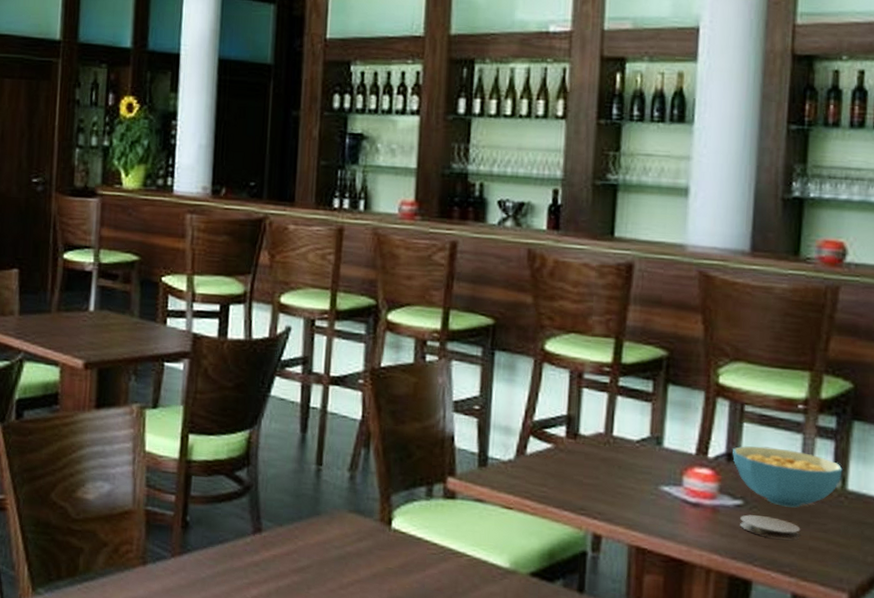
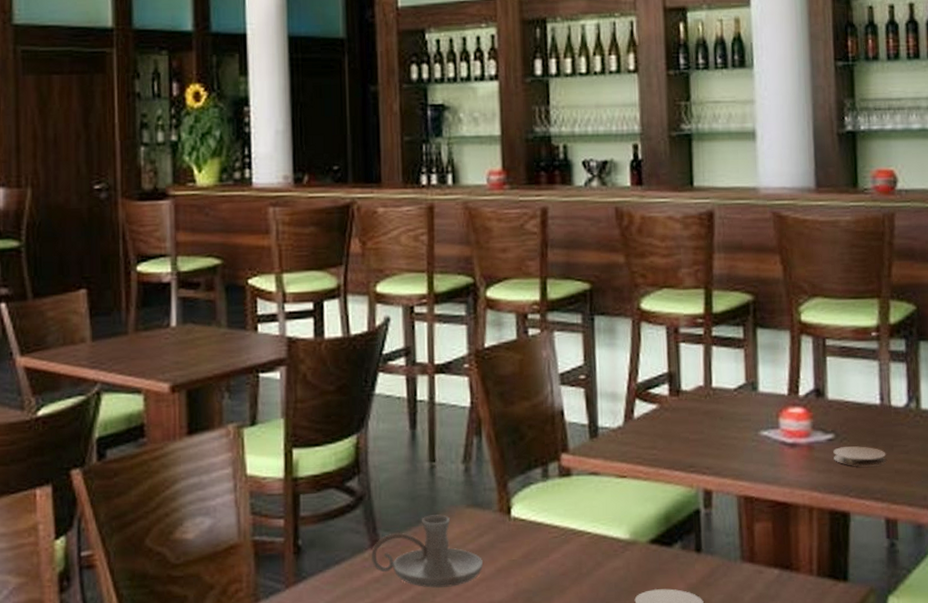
candle holder: none [252,513,359,583] -> present [371,514,483,588]
cereal bowl: present [733,446,843,508] -> none [820,377,916,434]

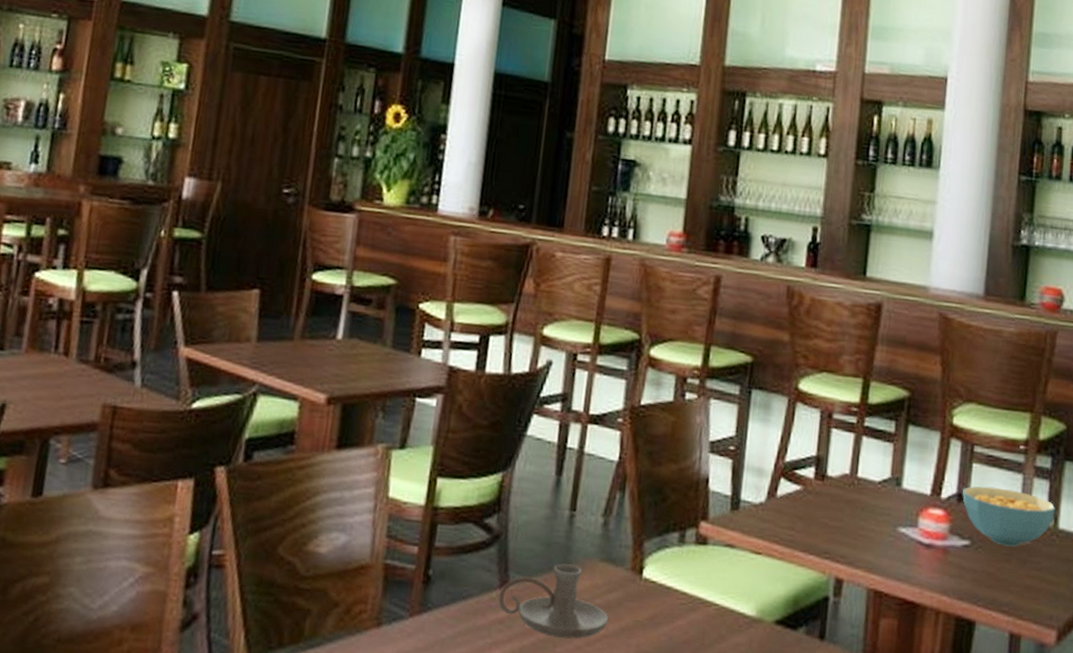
cereal bowl: none [820,377,916,434] -> present [962,486,1055,547]
coaster: present [833,446,887,467] -> none [967,555,1019,579]

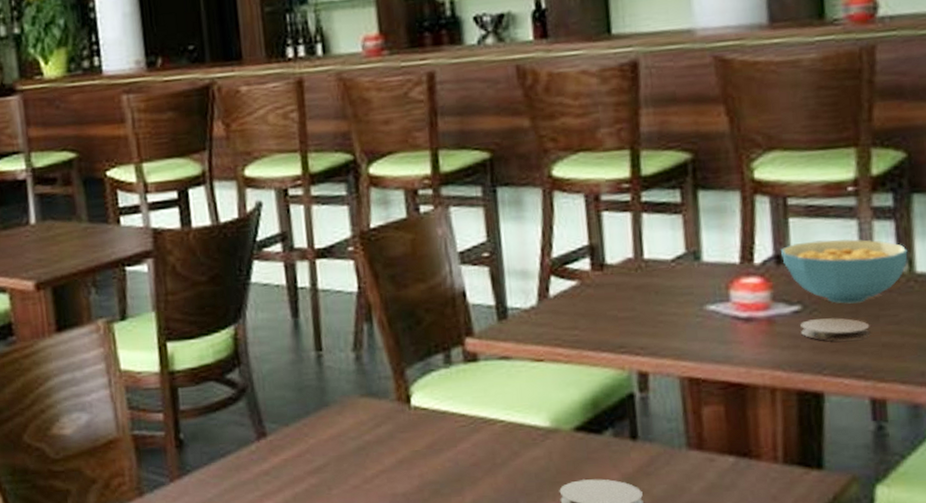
candle holder: present [498,563,608,639] -> none [258,405,382,480]
coaster: none [967,555,1019,579] -> present [800,318,871,341]

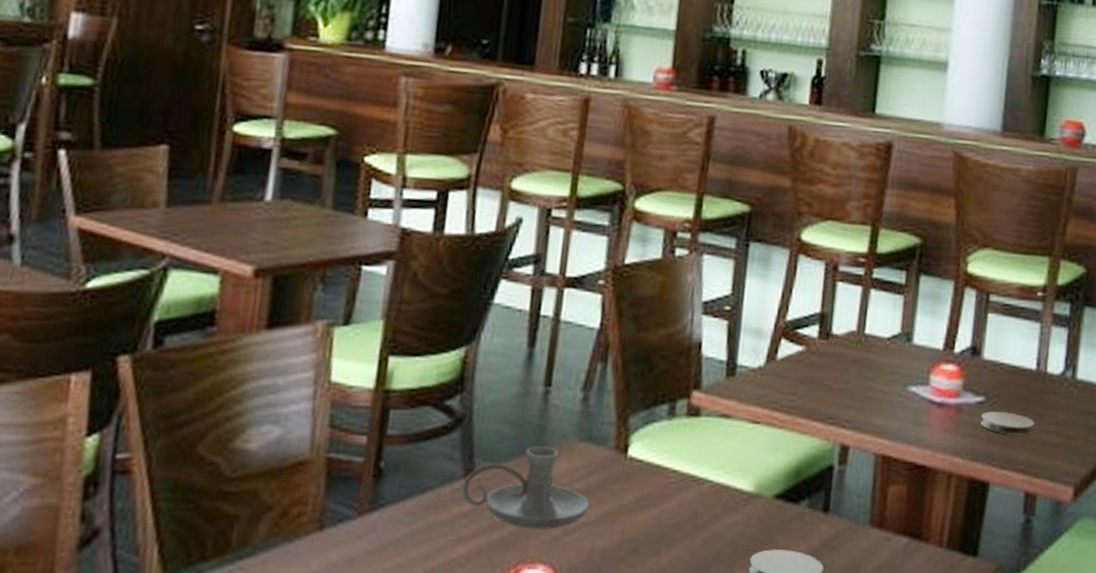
candle holder: none [258,405,382,480] -> present [461,446,589,529]
cereal bowl: present [781,238,908,304] -> none [977,337,1074,401]

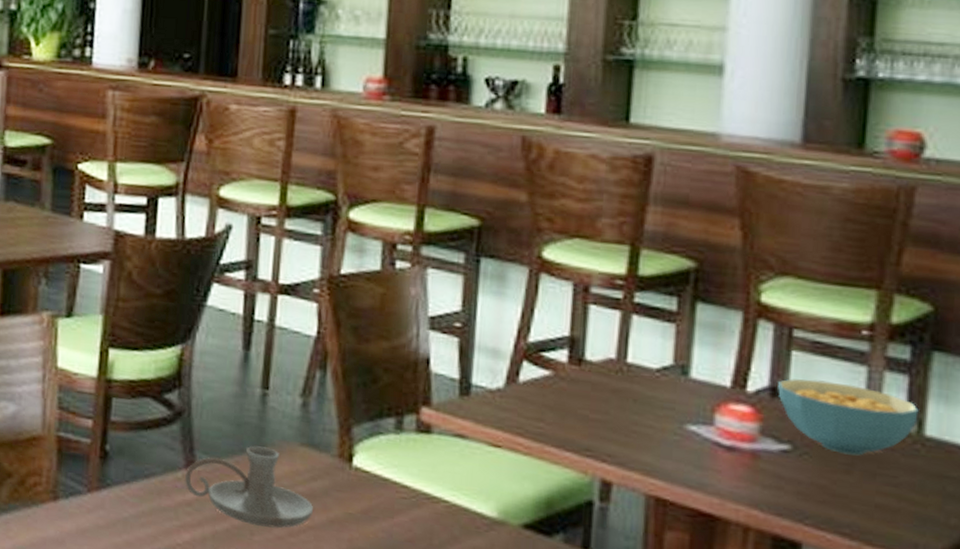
cereal bowl: none [977,337,1074,401] -> present [778,378,919,456]
coaster: present [981,411,1035,435] -> none [787,462,865,495]

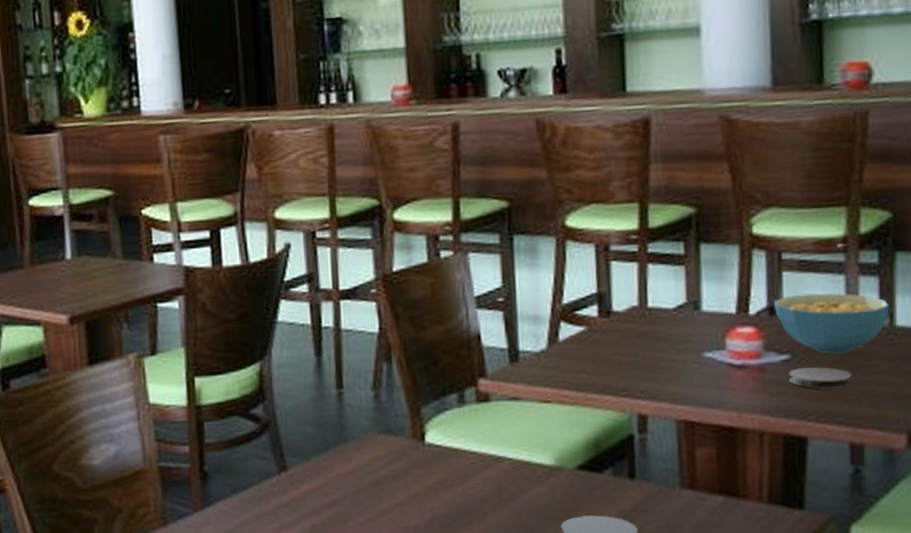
candle holder: present [184,446,313,528] -> none [279,441,396,513]
coaster: none [787,462,865,495] -> present [789,367,853,389]

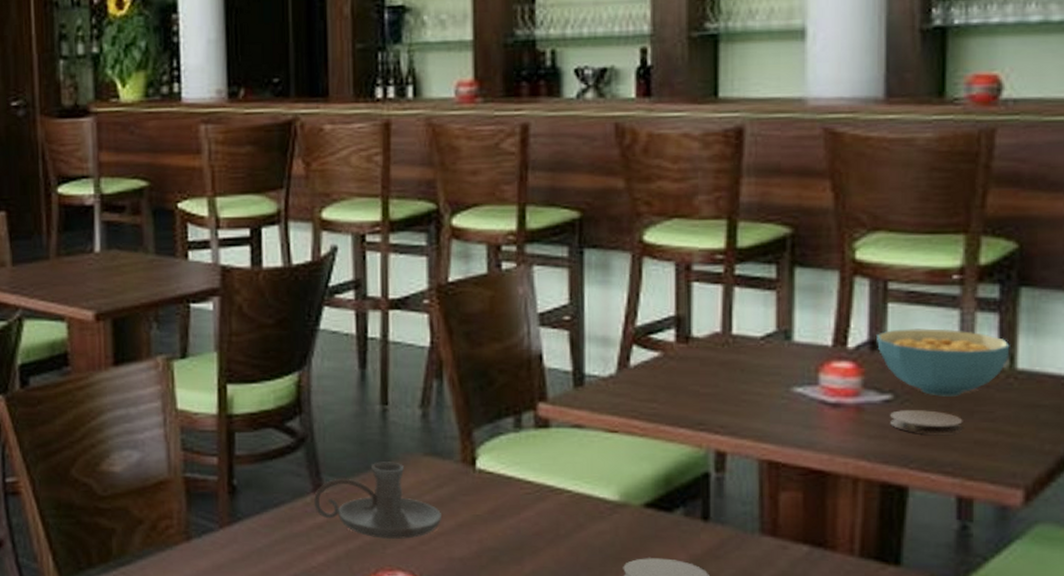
candle holder: none [279,441,396,513] -> present [313,462,441,539]

